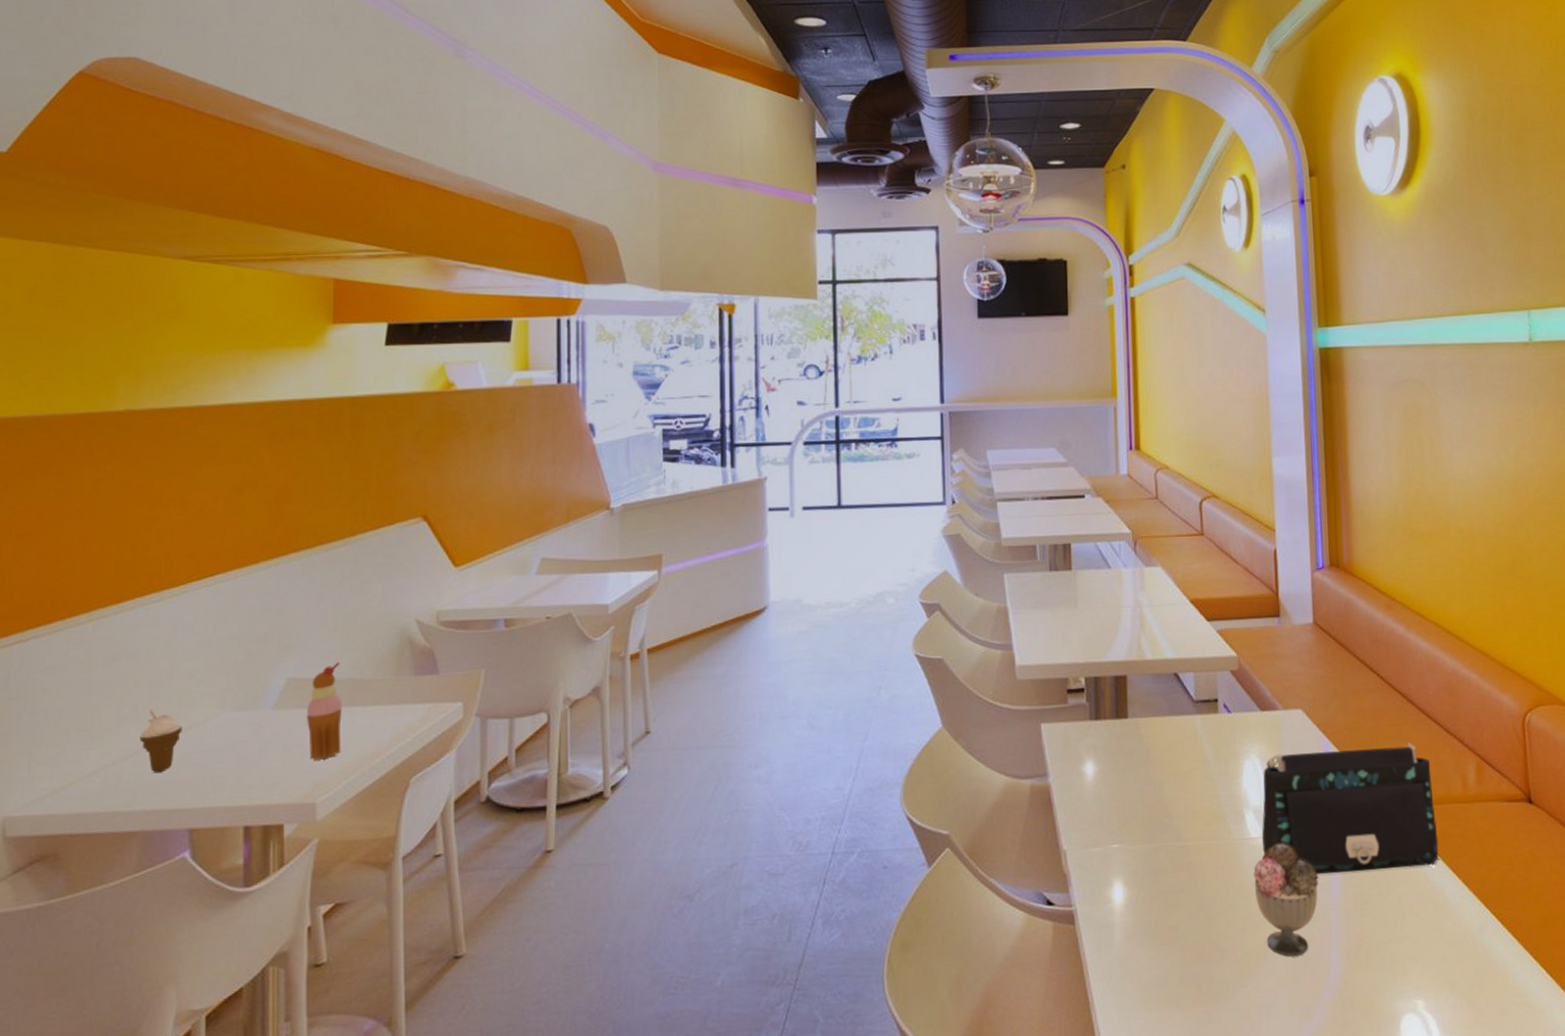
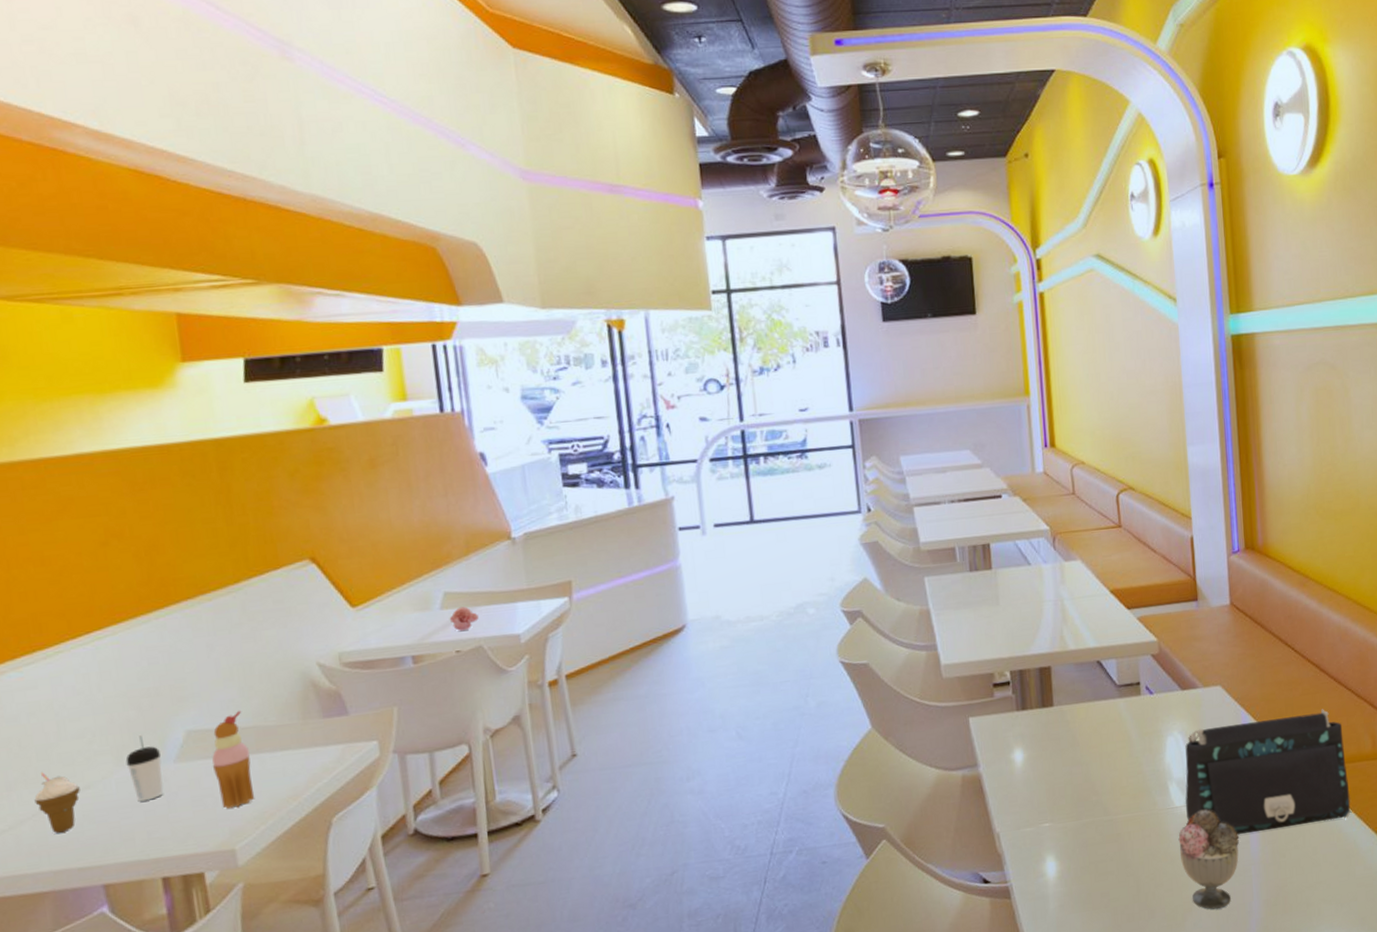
beverage cup: none [228,680,260,747] -> present [125,735,164,802]
ice cream: none [543,573,571,597] -> present [449,606,479,631]

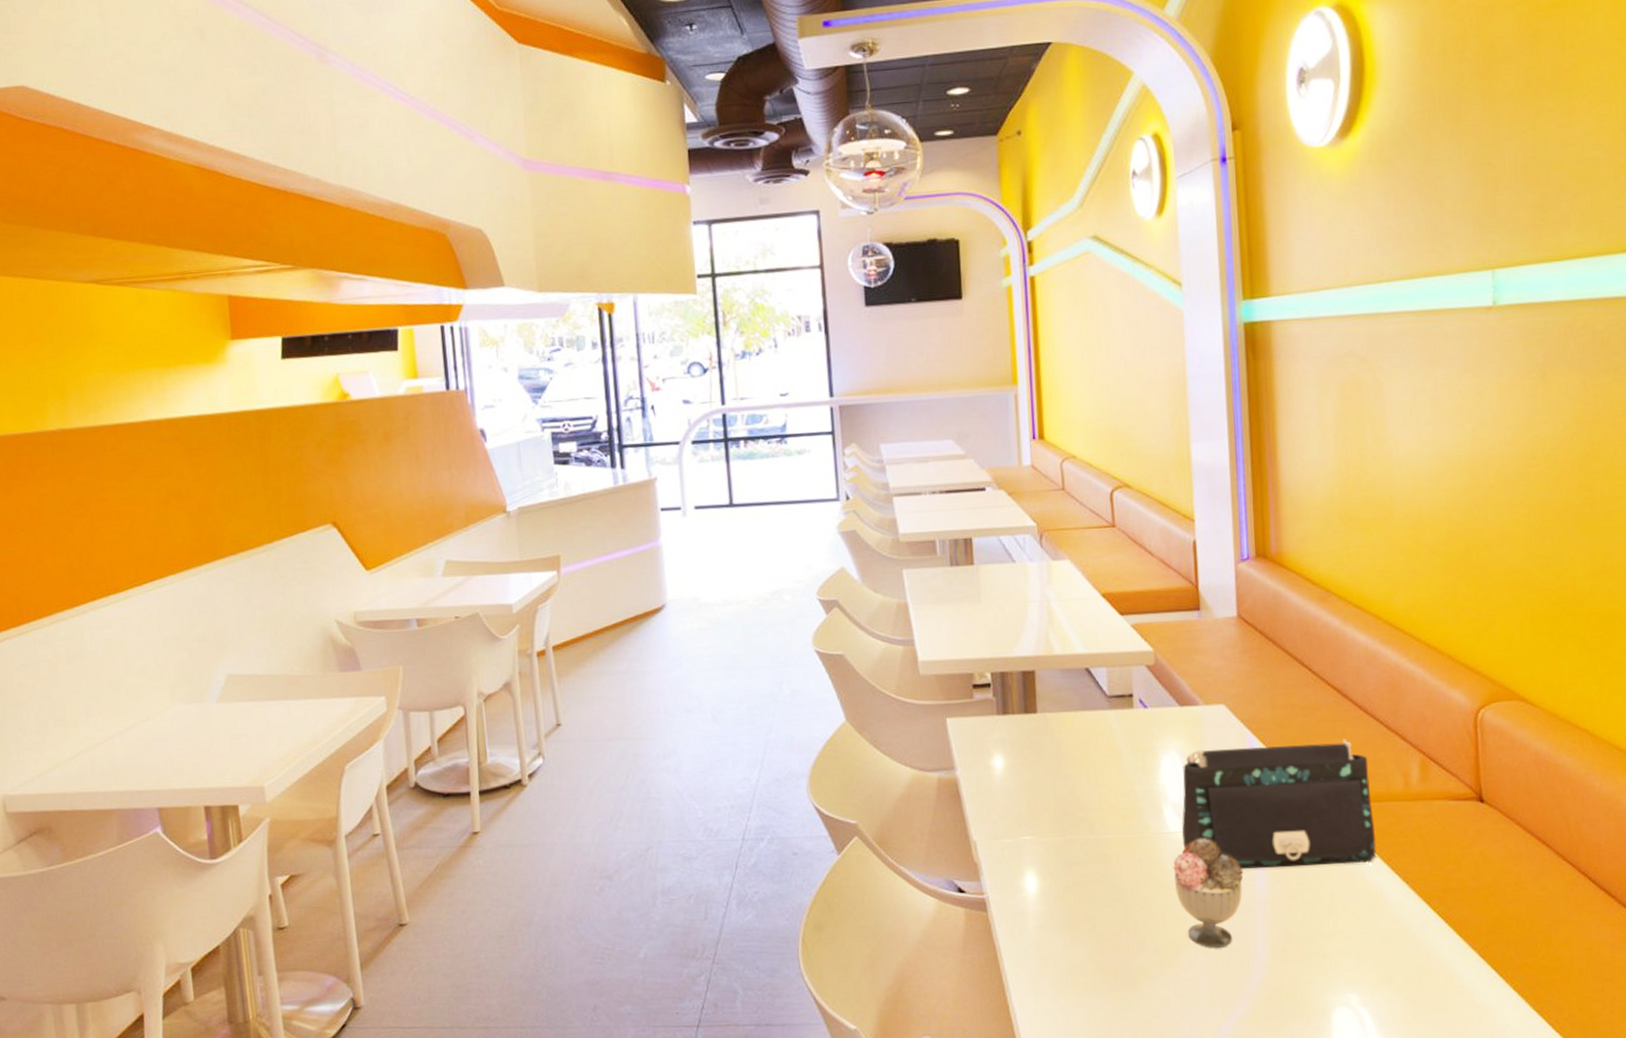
icecream: present [34,771,80,834] -> none [106,701,142,758]
beverage cup: present [125,735,164,802] -> none [178,676,208,736]
icecream: present [212,710,255,810] -> none [247,659,282,750]
ice cream: present [449,606,479,631] -> none [450,575,476,598]

